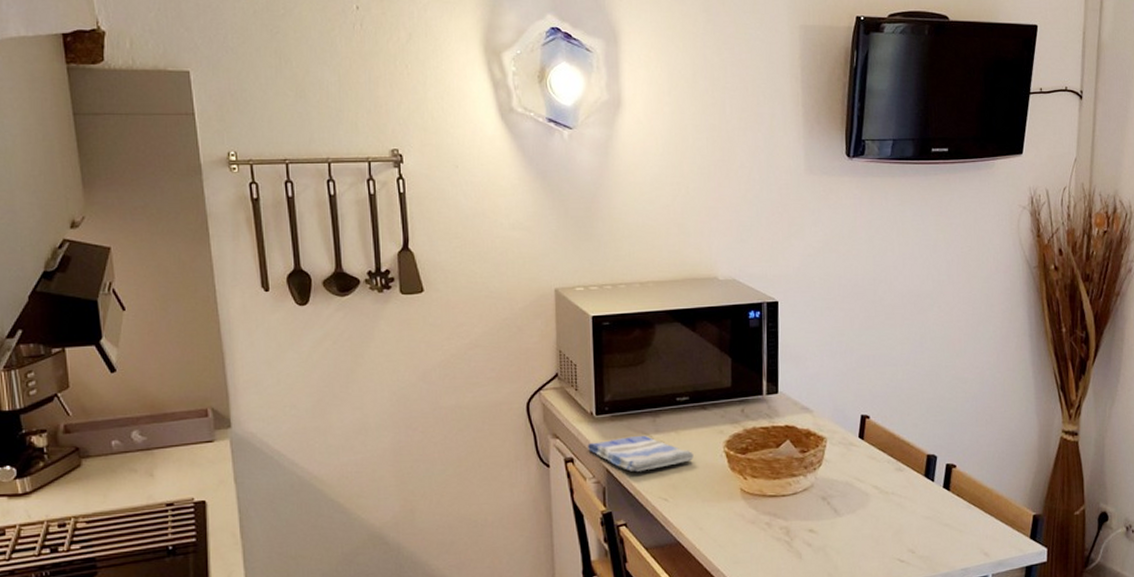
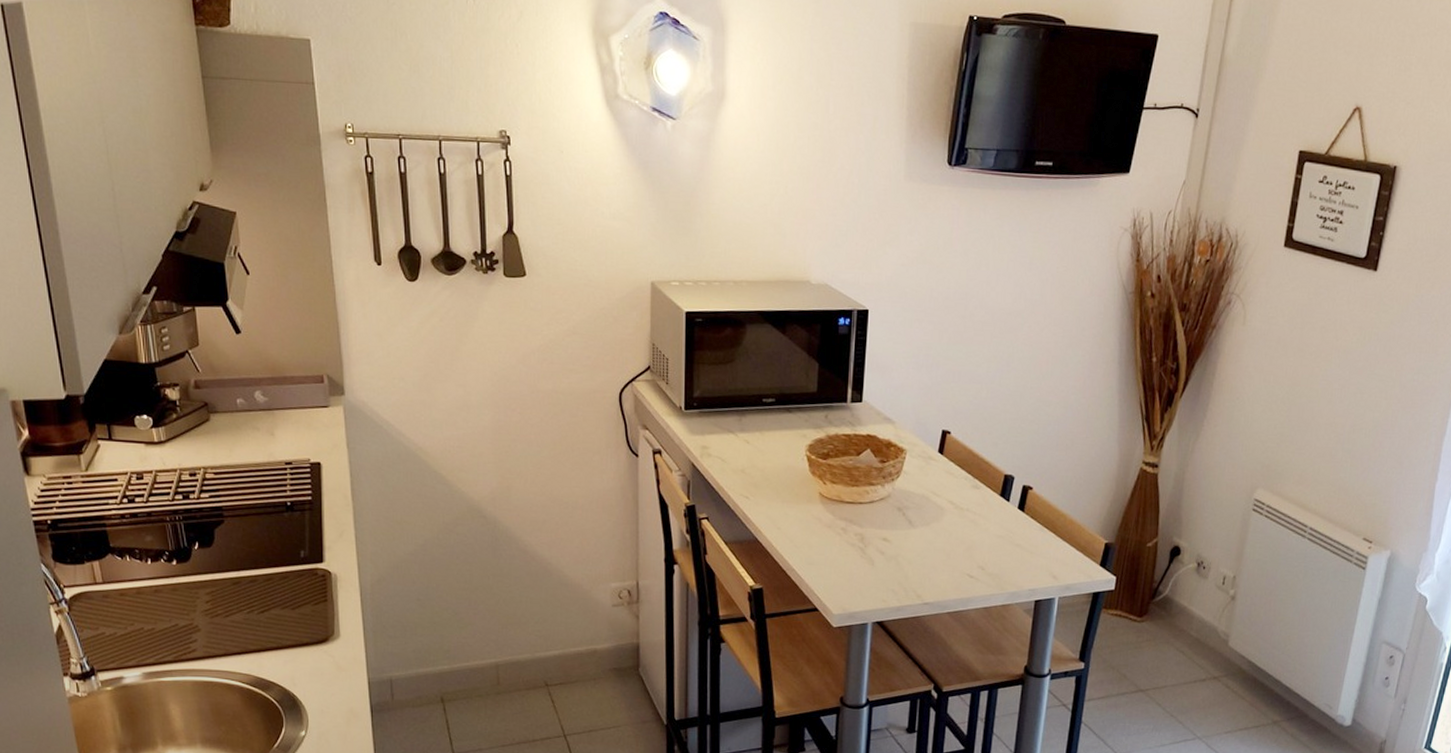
dish towel: present [587,436,694,473] -> none [674,433,776,469]

